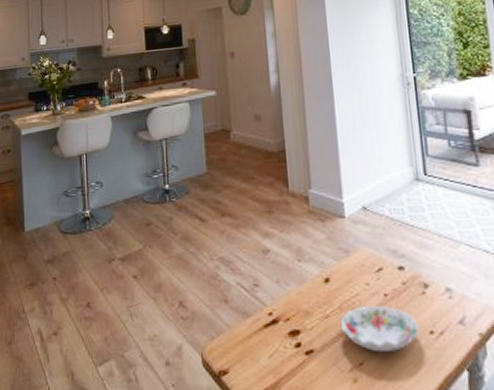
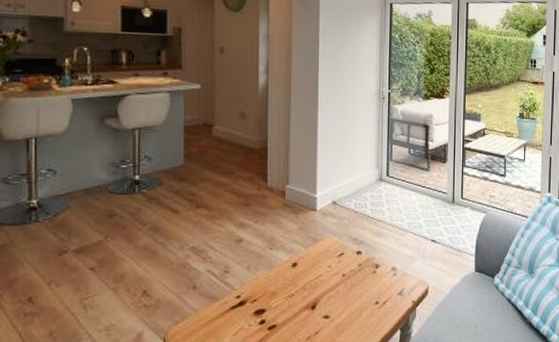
decorative bowl: present [340,305,420,353] -> none [302,284,369,322]

